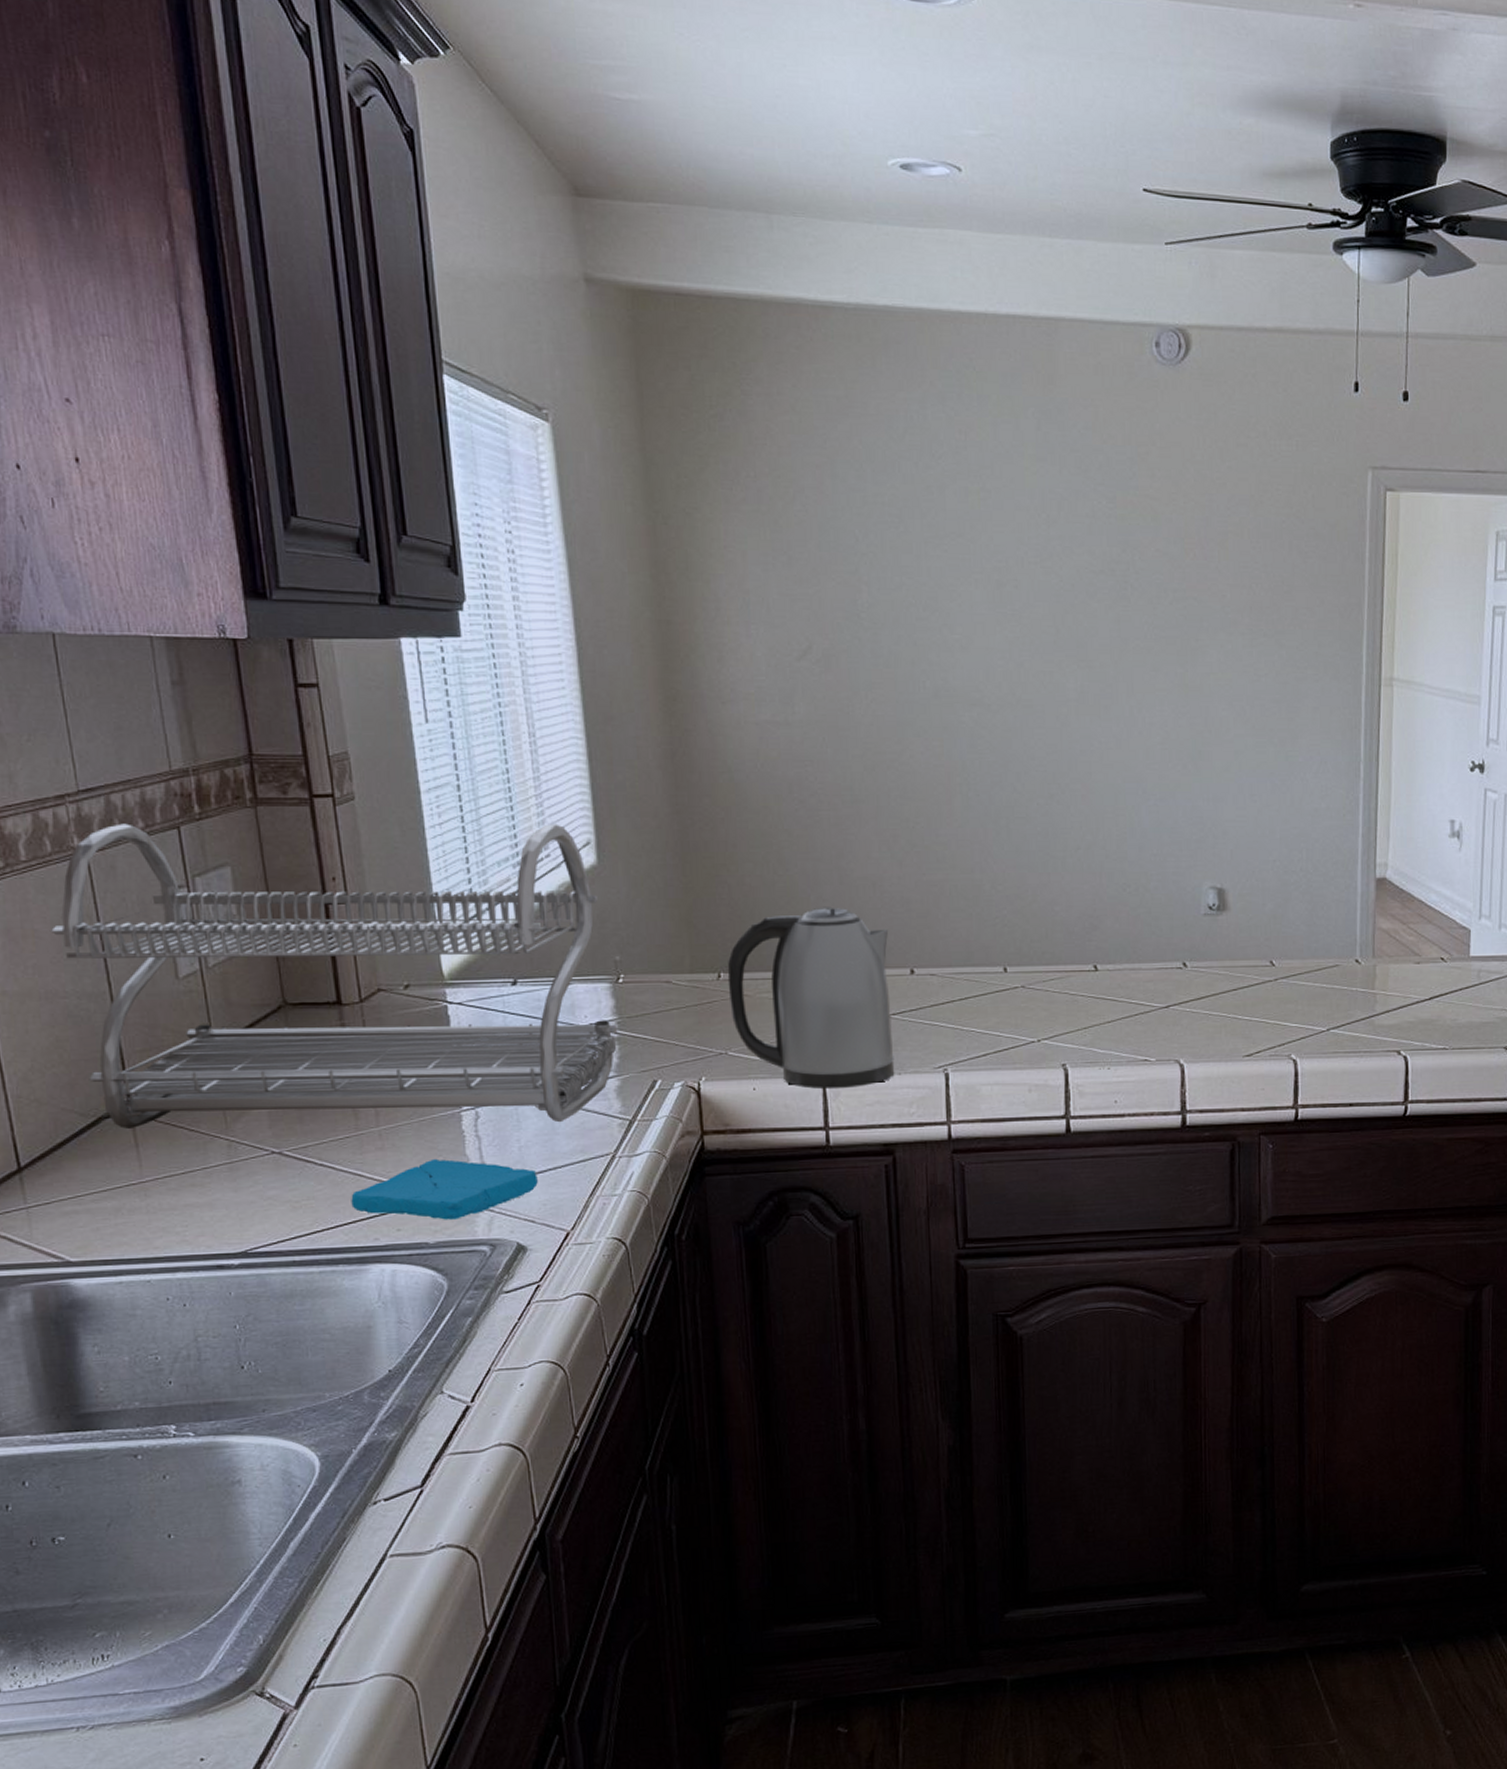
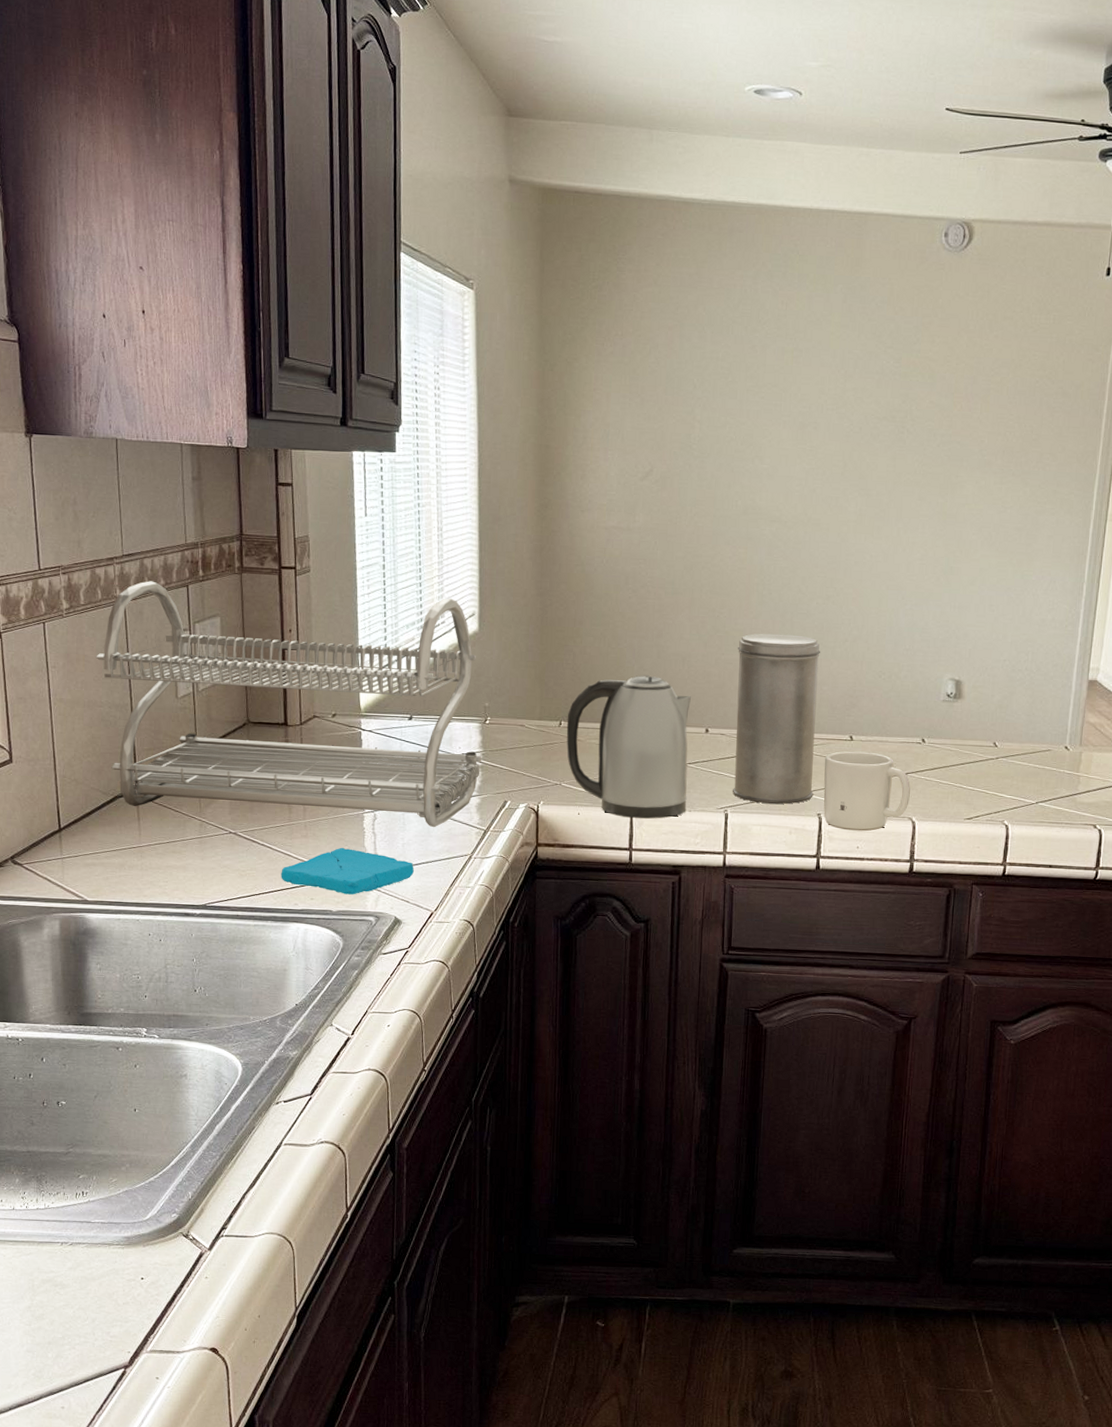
canister: none [942,845,1055,1057] -> present [732,633,820,804]
mug: none [1064,983,1174,1082] -> present [823,751,910,832]

